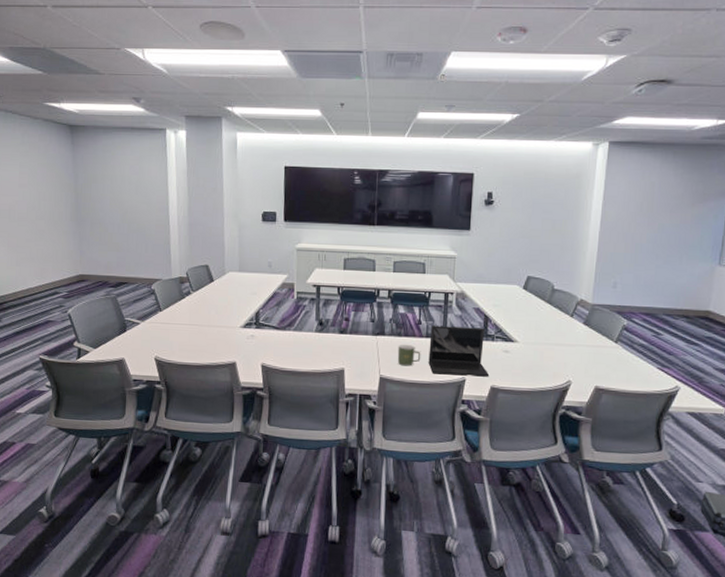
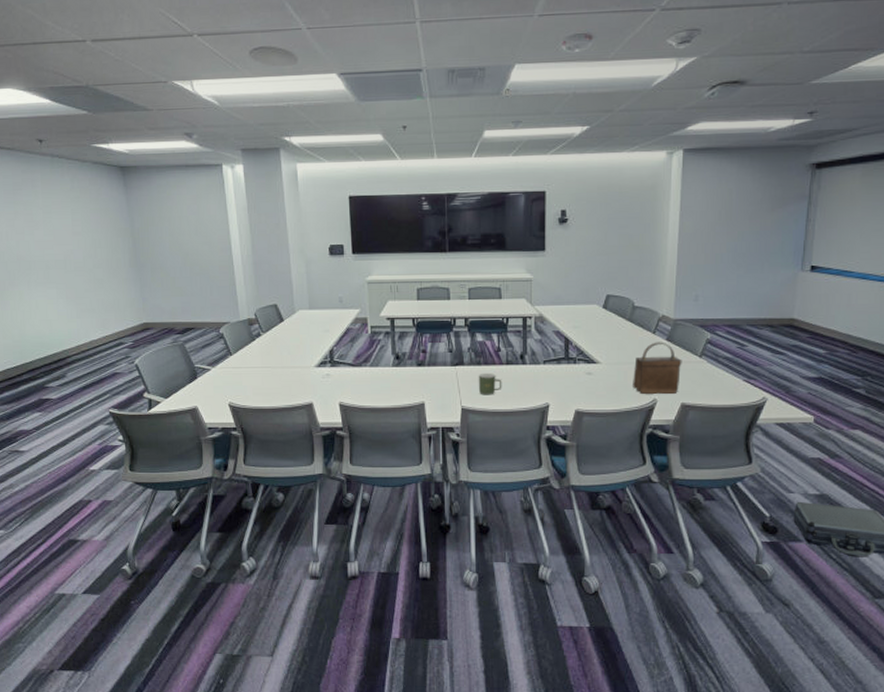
laptop: present [428,325,489,377] -> none [510,351,572,401]
handbag: none [548,325,598,377] -> present [633,342,682,394]

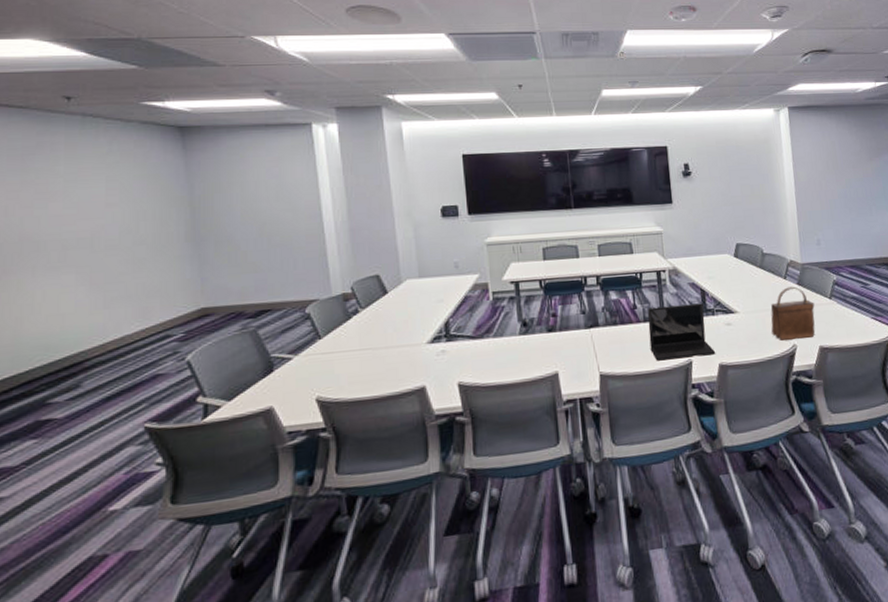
mug: present [478,374,502,395] -> none [615,333,642,358]
laptop: none [510,351,572,401] -> present [647,303,715,361]

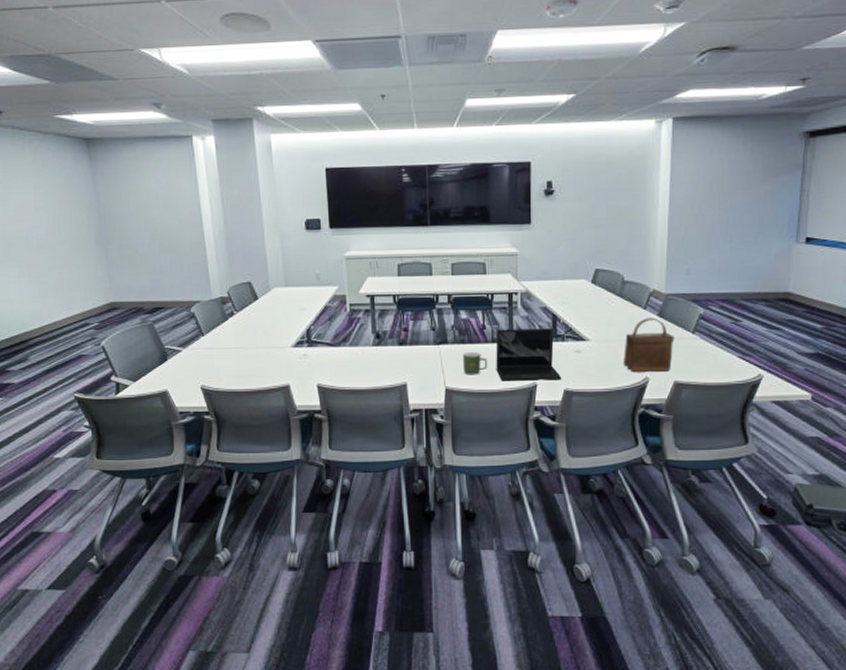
mug: none [615,333,642,358] -> present [462,352,488,375]

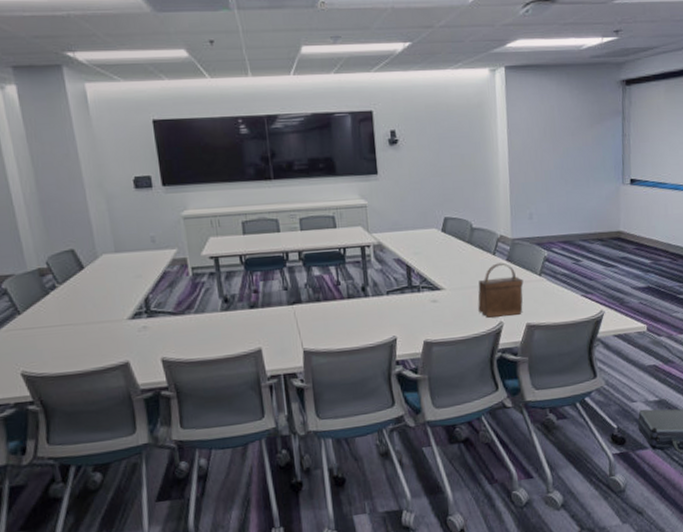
mug: present [462,352,488,375] -> none [318,310,346,335]
laptop: present [496,328,561,381] -> none [351,279,420,338]

